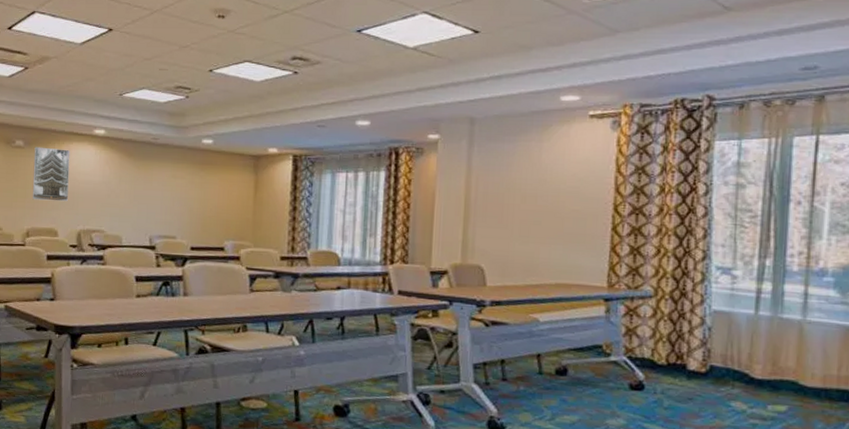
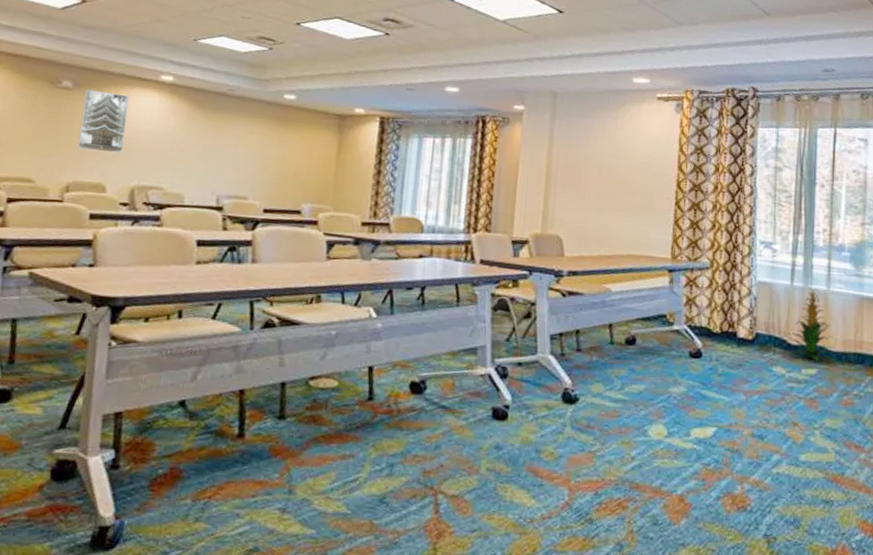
indoor plant: none [751,317,815,400] -> present [788,288,837,363]

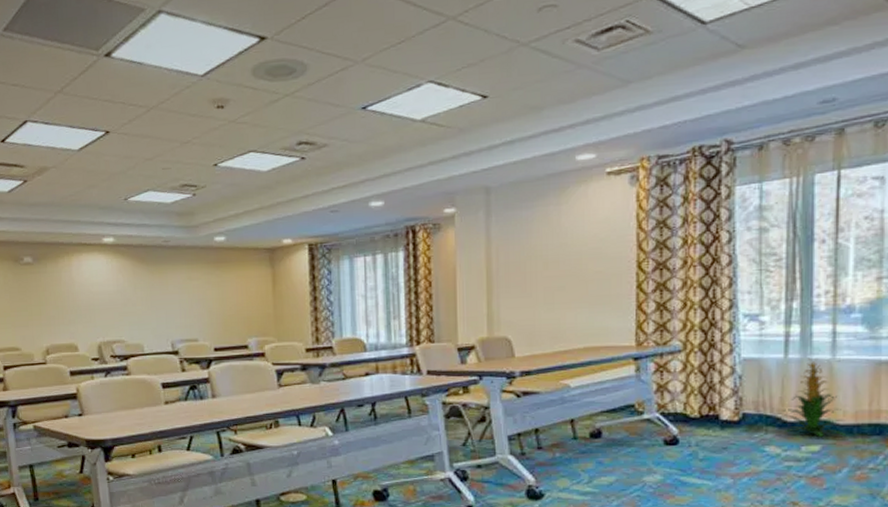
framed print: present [78,89,130,154] -> none [44,261,84,317]

